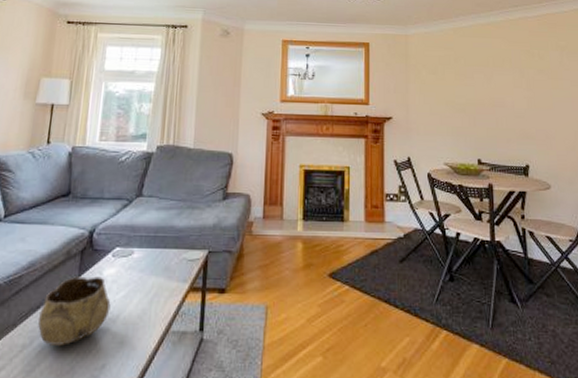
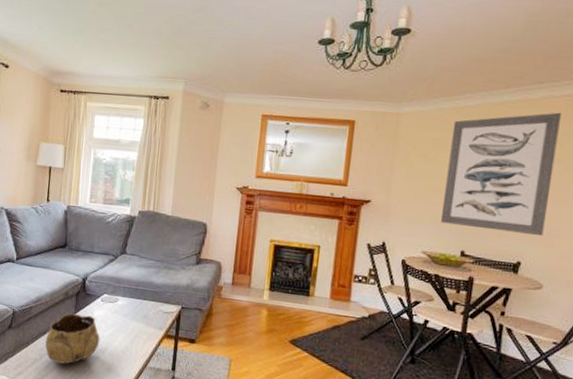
wall art: none [453,30,542,140] -> present [441,112,561,237]

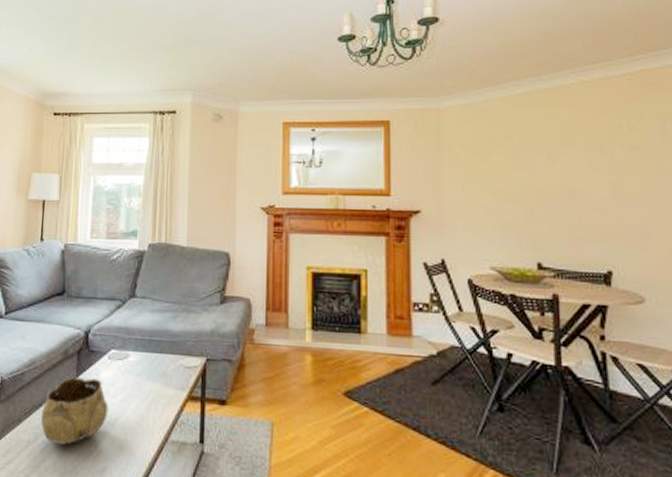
wall art: present [441,112,561,237] -> none [503,93,632,238]

